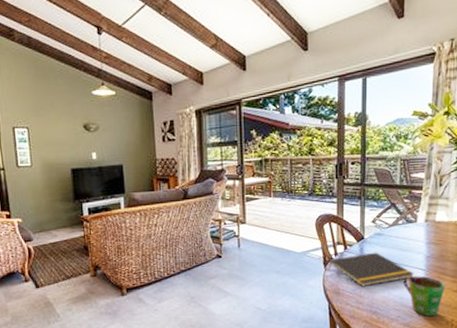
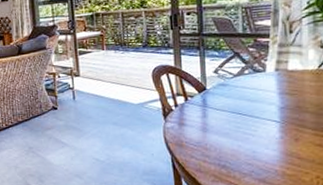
notepad: present [328,252,415,287] -> none [168,103,268,139]
cup: present [402,276,445,316] -> none [253,128,306,172]

